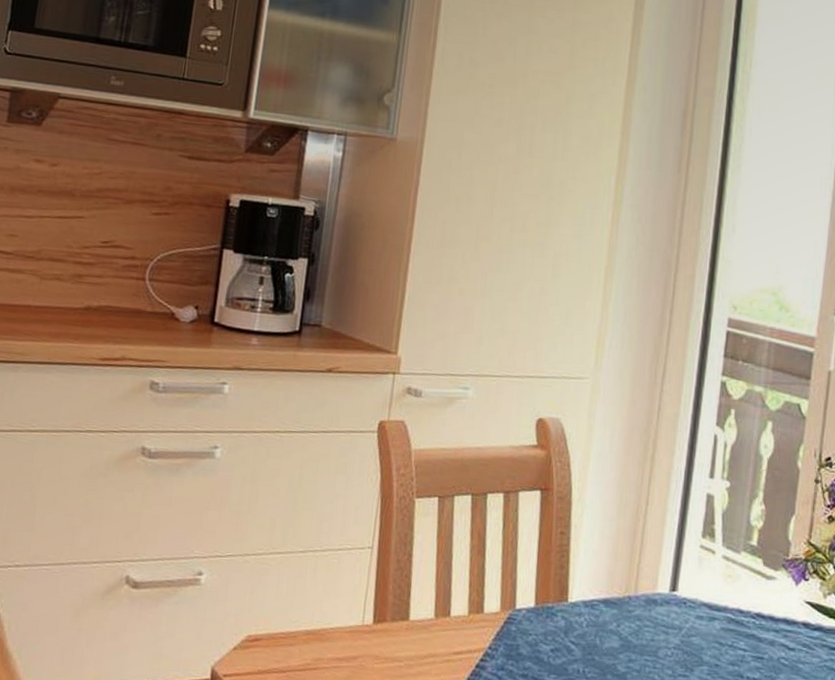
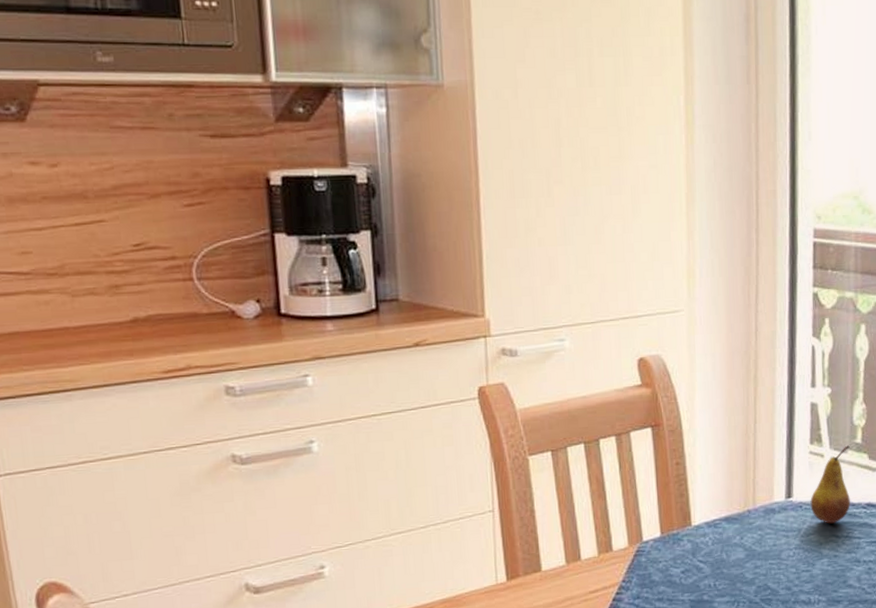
fruit: none [695,546,744,629] -> present [810,445,850,524]

